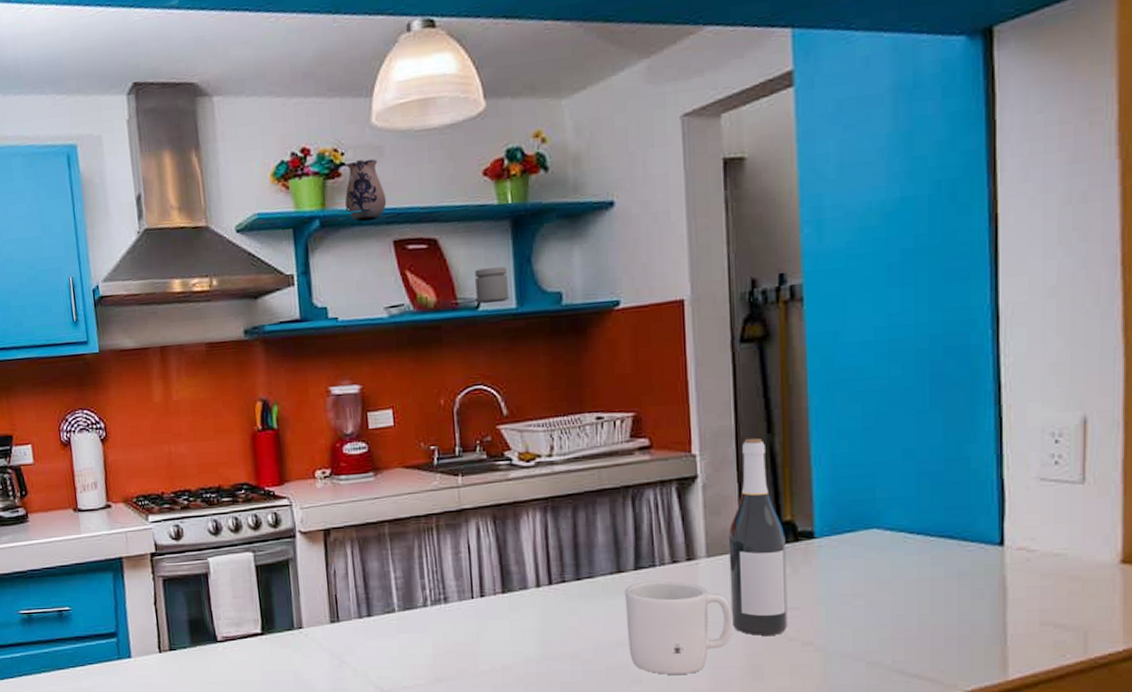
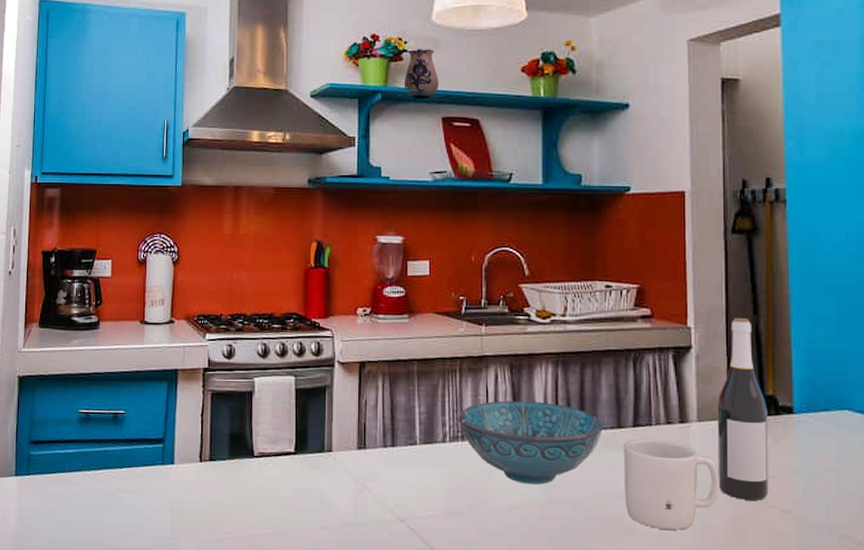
bowl: none [439,553,601,642] -> present [459,400,603,485]
jar: present [475,266,508,304] -> none [509,148,536,178]

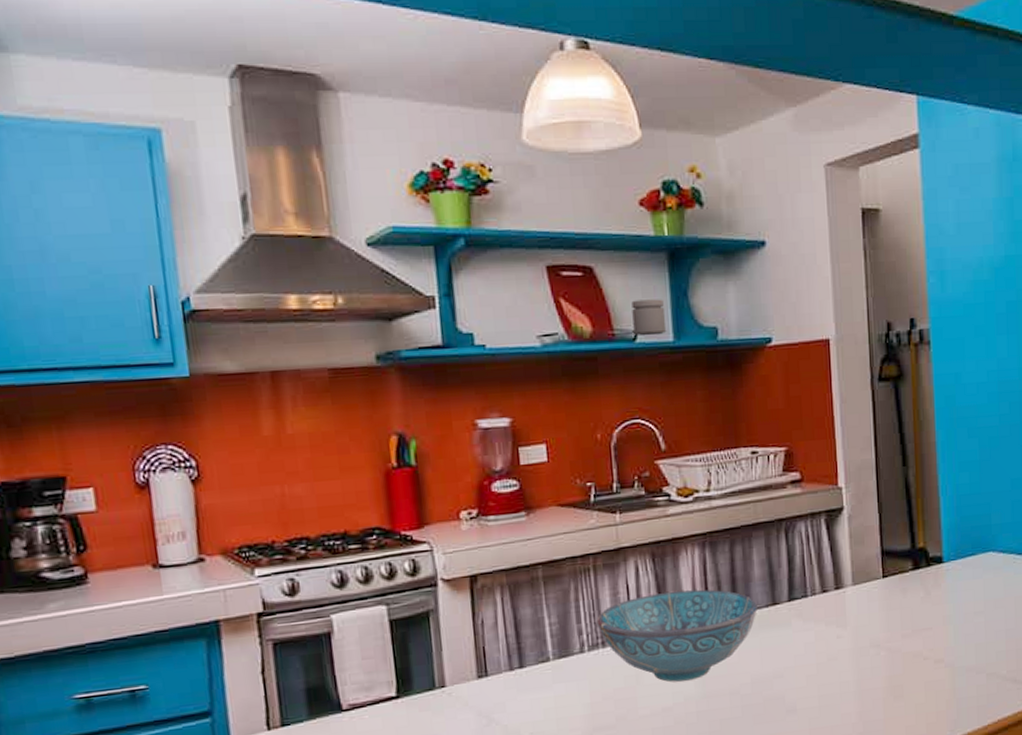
ceramic pitcher: present [405,49,439,99] -> none [493,178,539,244]
jar: none [509,148,536,178] -> present [631,299,666,336]
mug: present [623,438,721,530] -> none [779,610,878,702]
wine bottle: present [717,317,769,501] -> none [871,470,923,657]

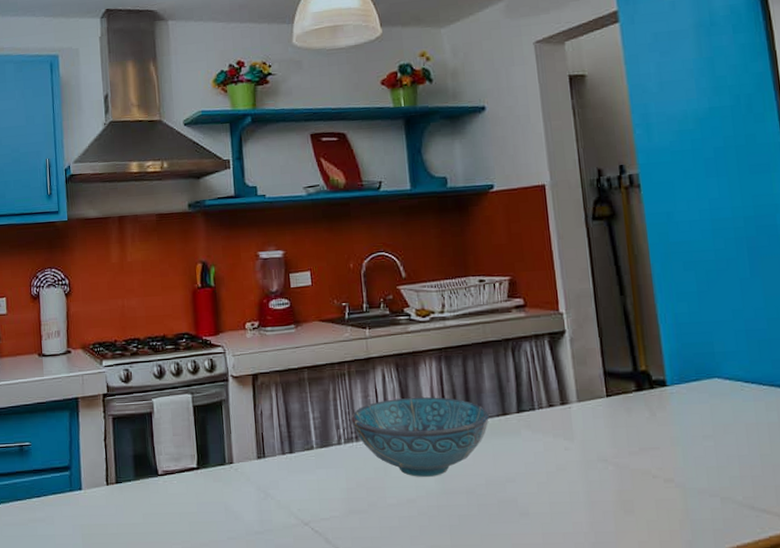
jar: present [631,299,666,336] -> none [376,156,404,186]

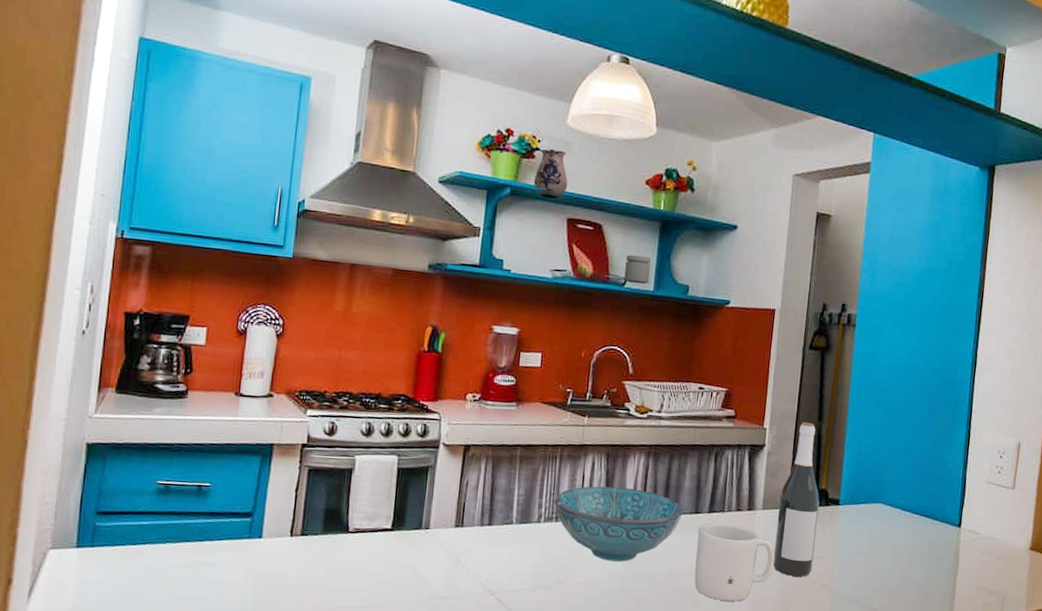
ceramic pitcher: none [272,70,305,119] -> present [534,149,568,199]
jar: none [376,156,404,186] -> present [624,255,651,284]
mug: none [509,422,605,508] -> present [694,523,776,602]
wine bottle: none [594,299,651,473] -> present [773,422,820,577]

